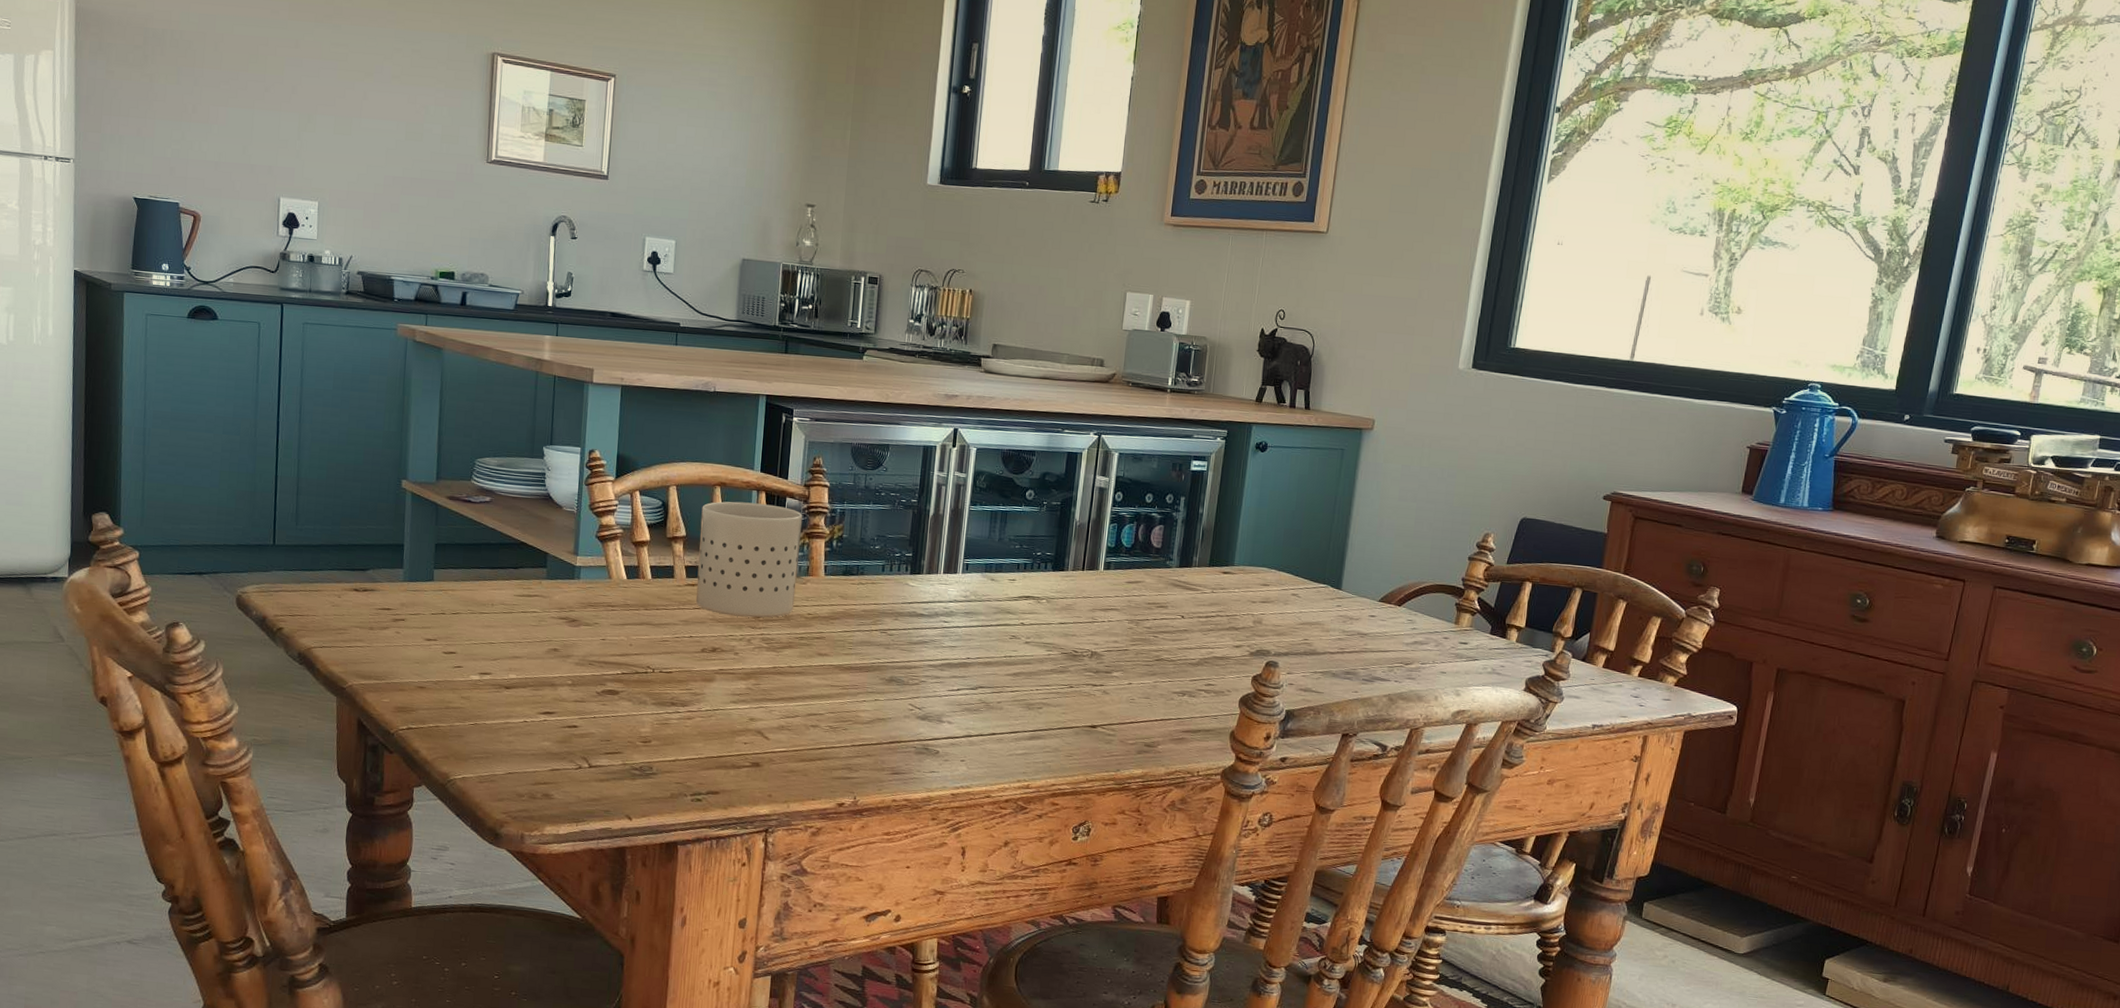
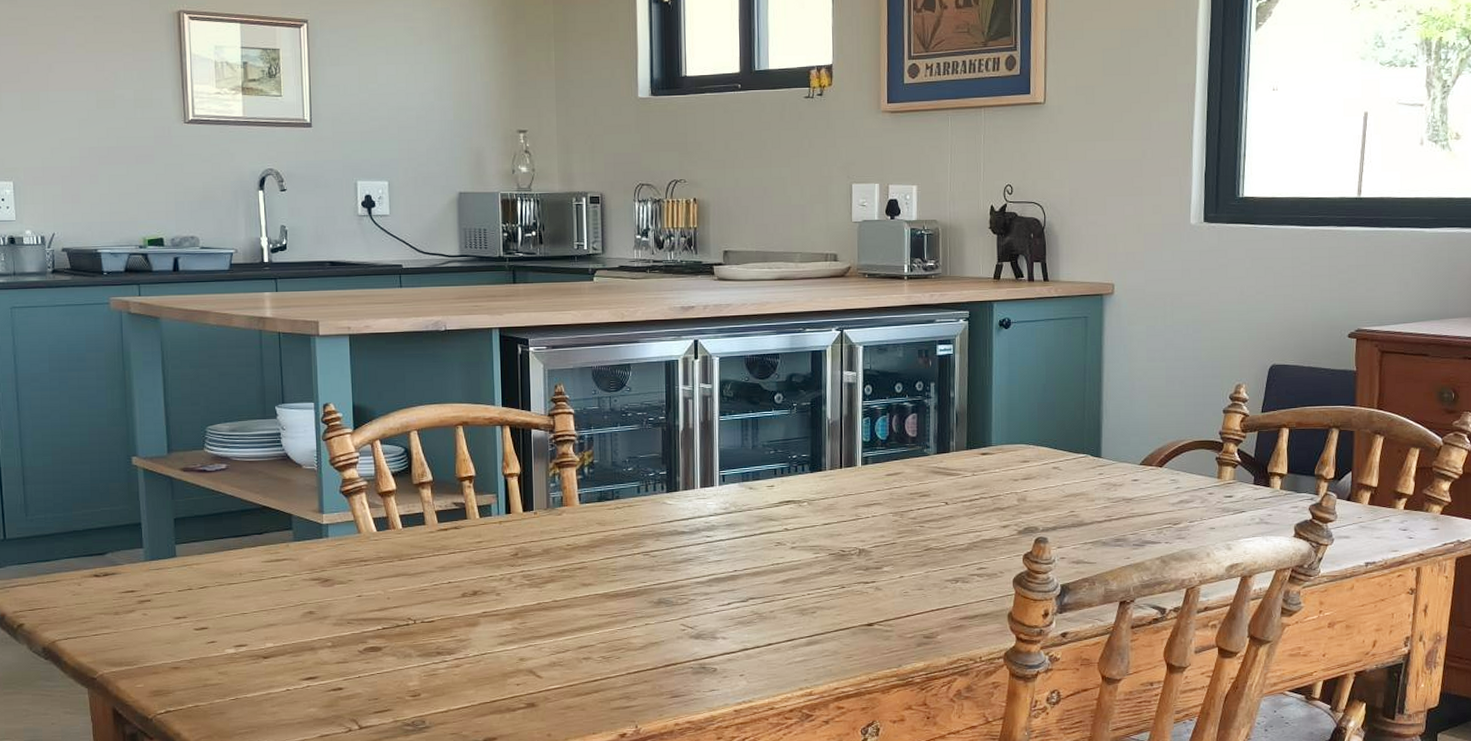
mug: present [695,501,803,618] -> none [446,438,552,556]

